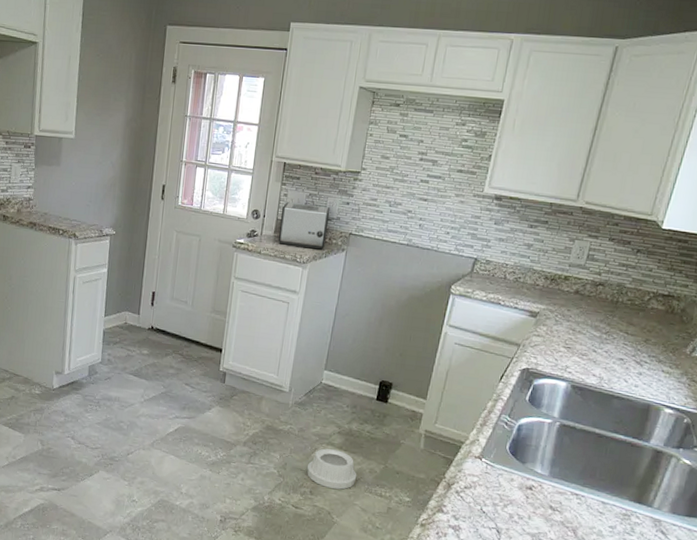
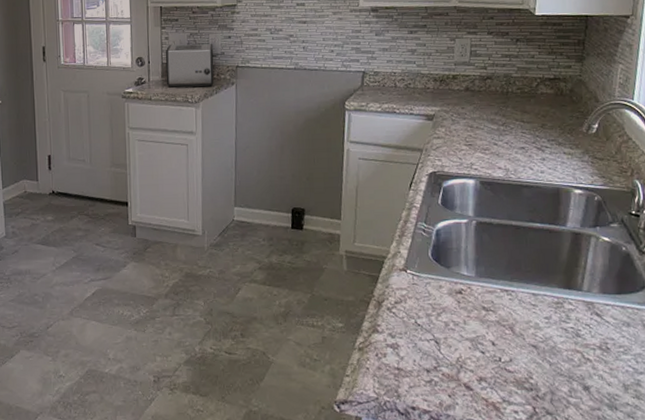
pet bowl: present [306,448,357,490] -> none [233,285,286,327]

